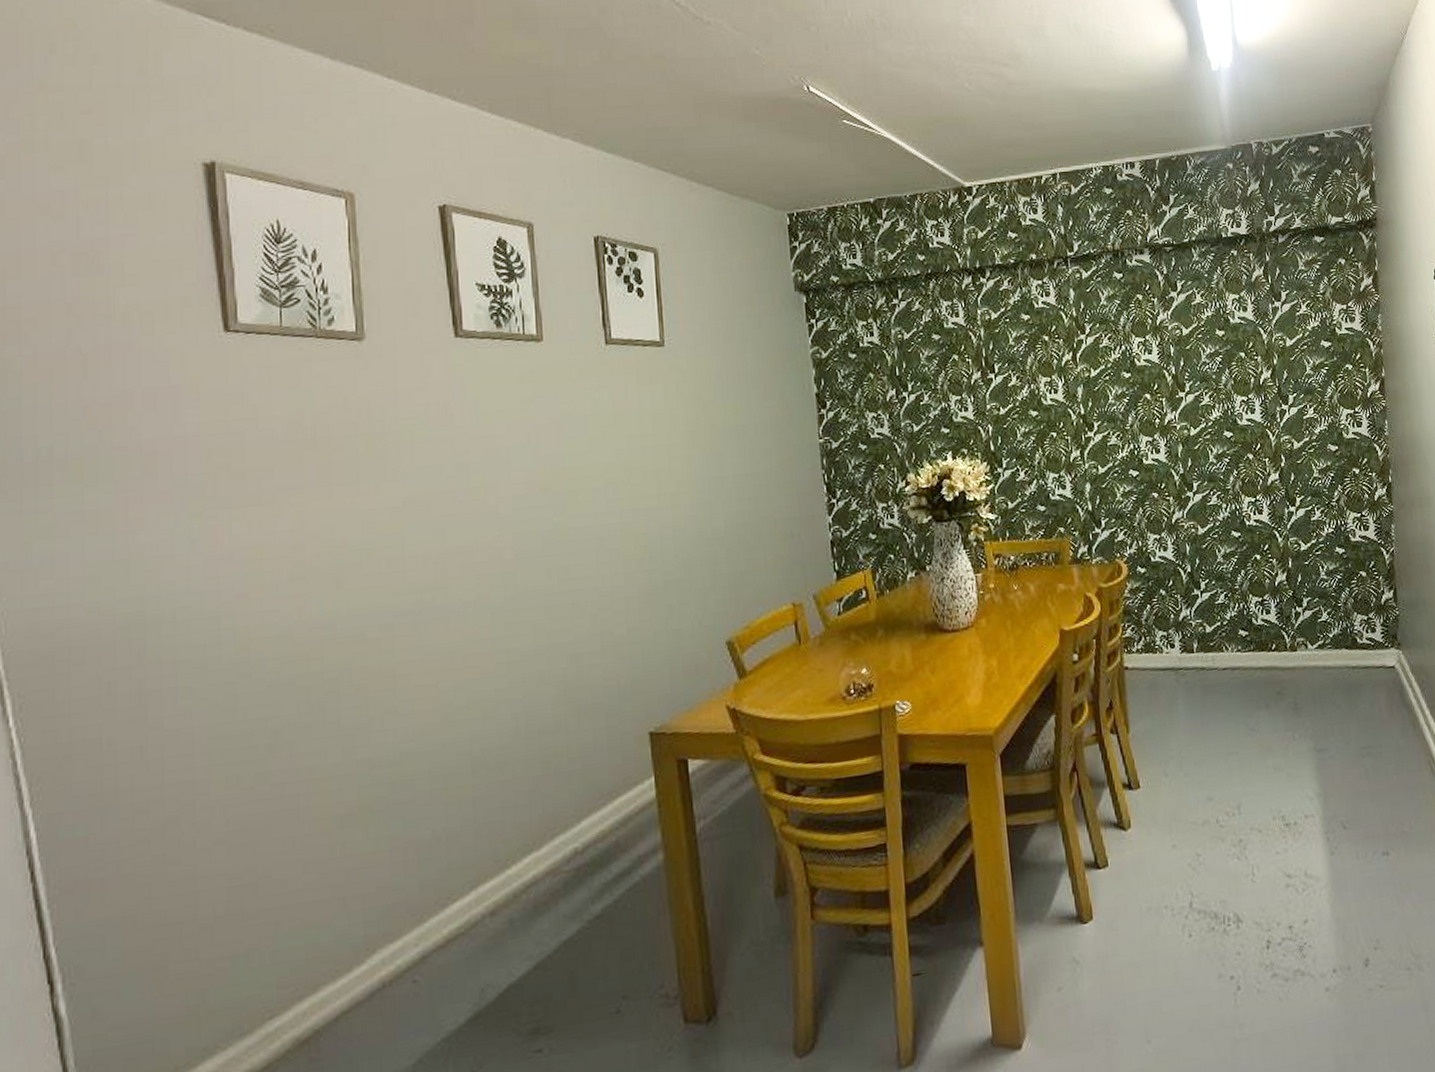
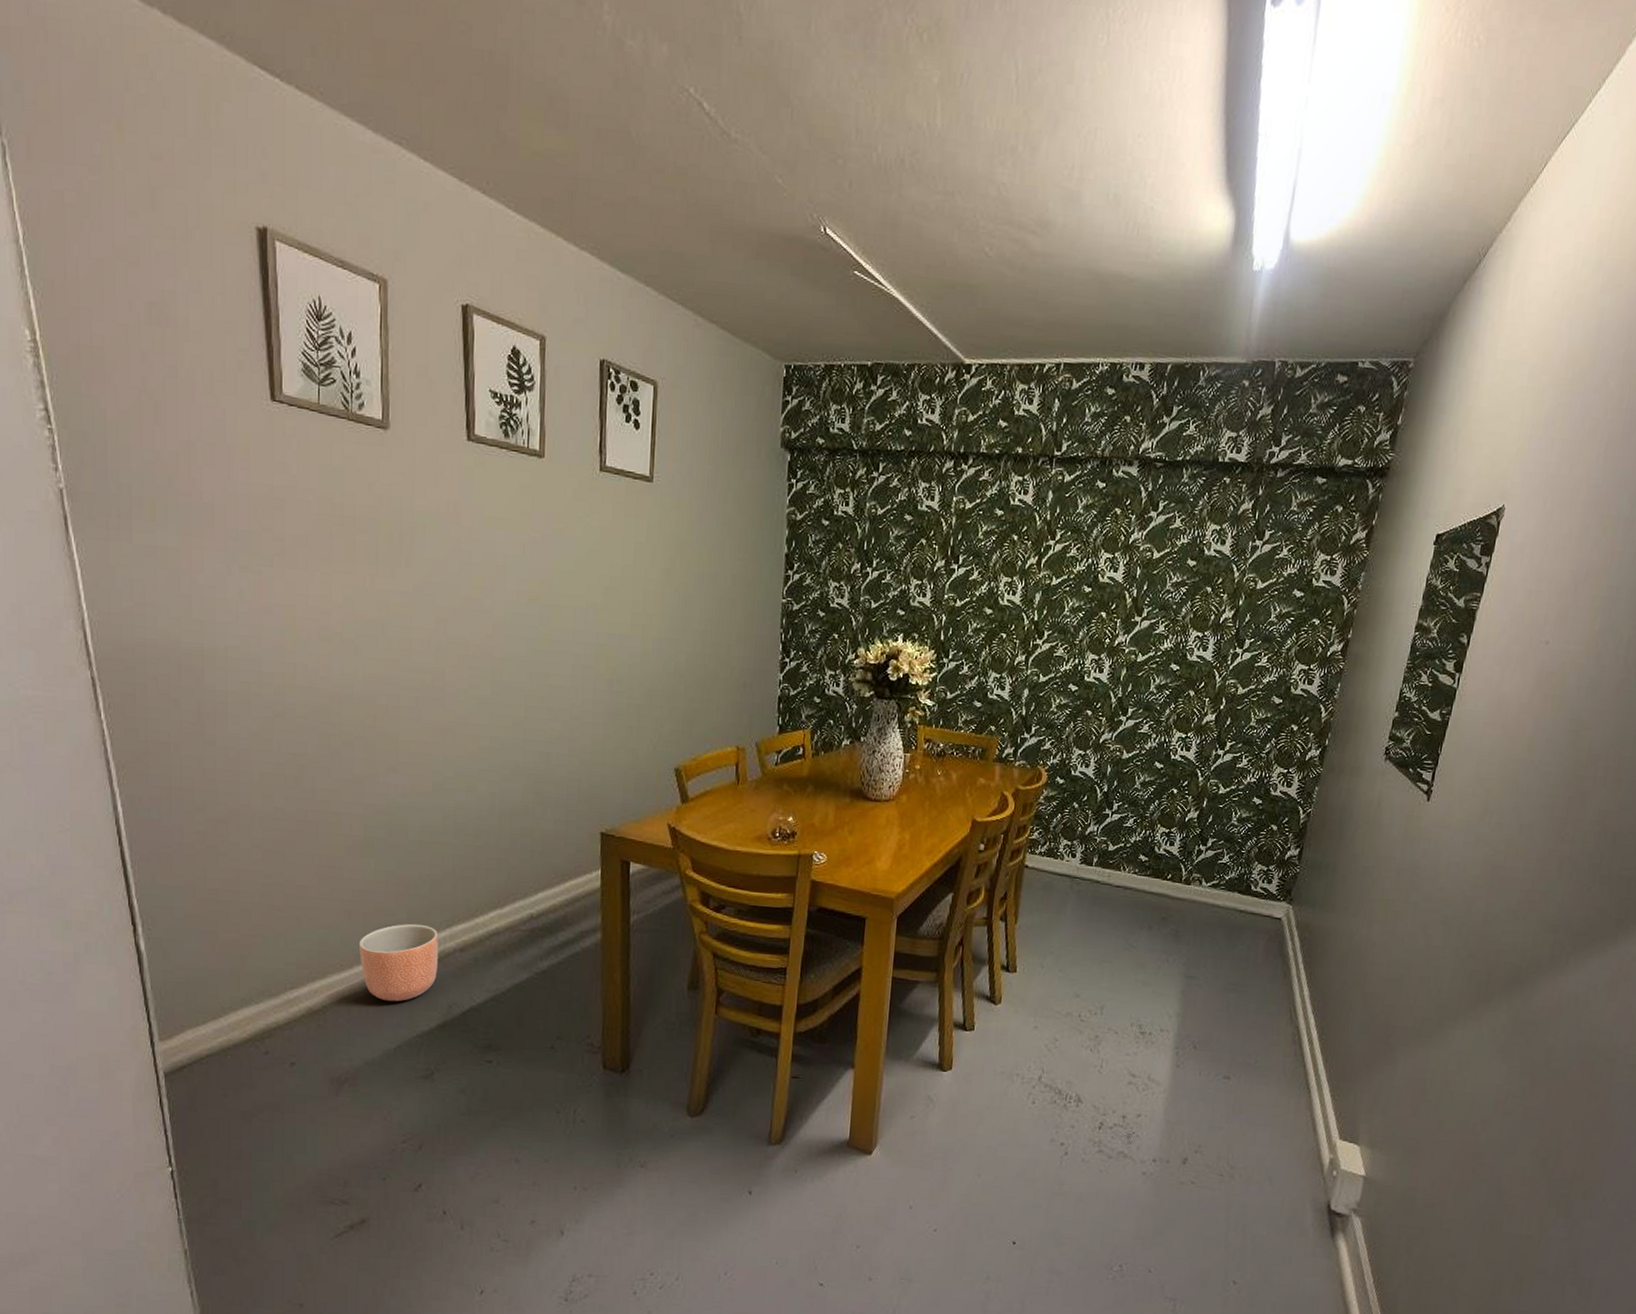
planter: none [359,893,463,1004] -> present [359,923,438,1002]

